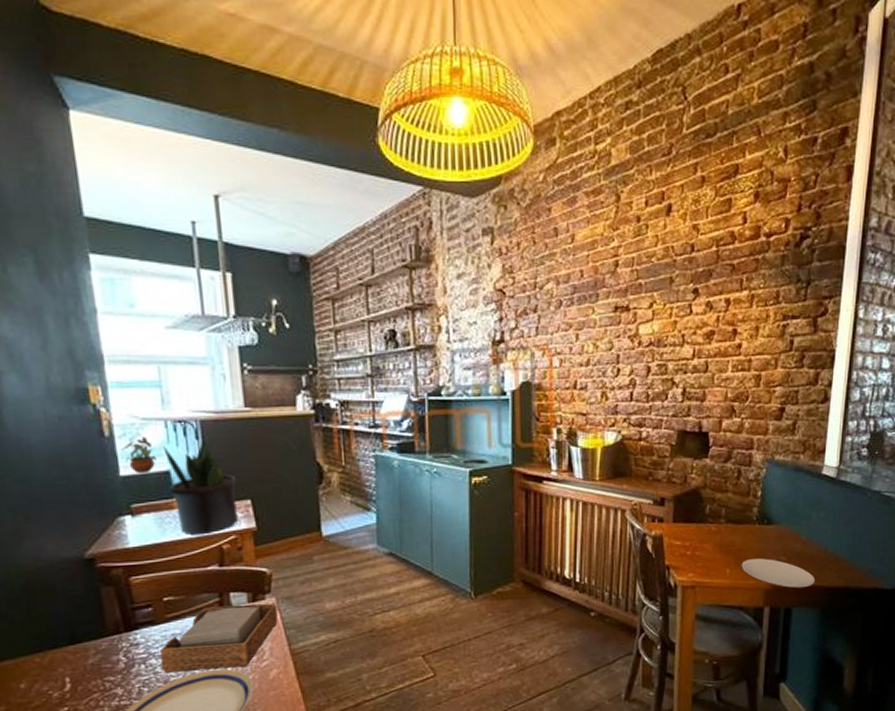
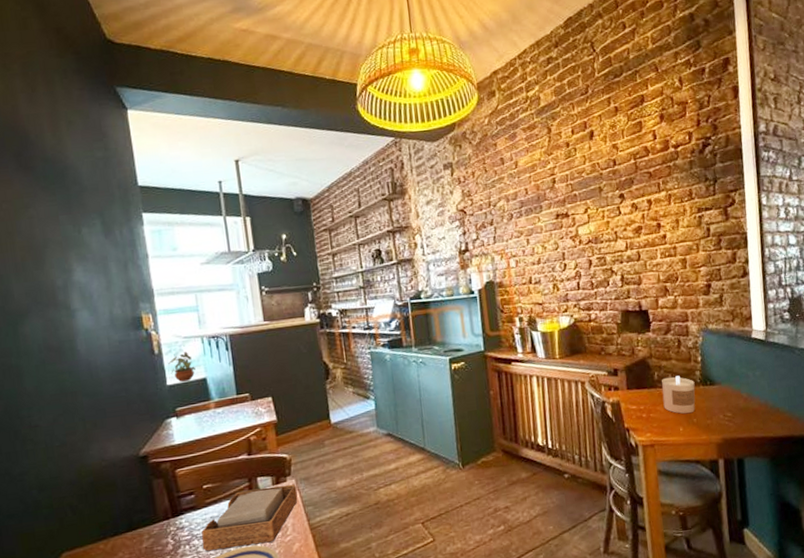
planter: present [163,440,239,535] -> none [200,351,262,430]
candle: none [712,511,750,555] -> present [661,375,696,414]
plate: present [741,558,815,589] -> none [692,415,761,441]

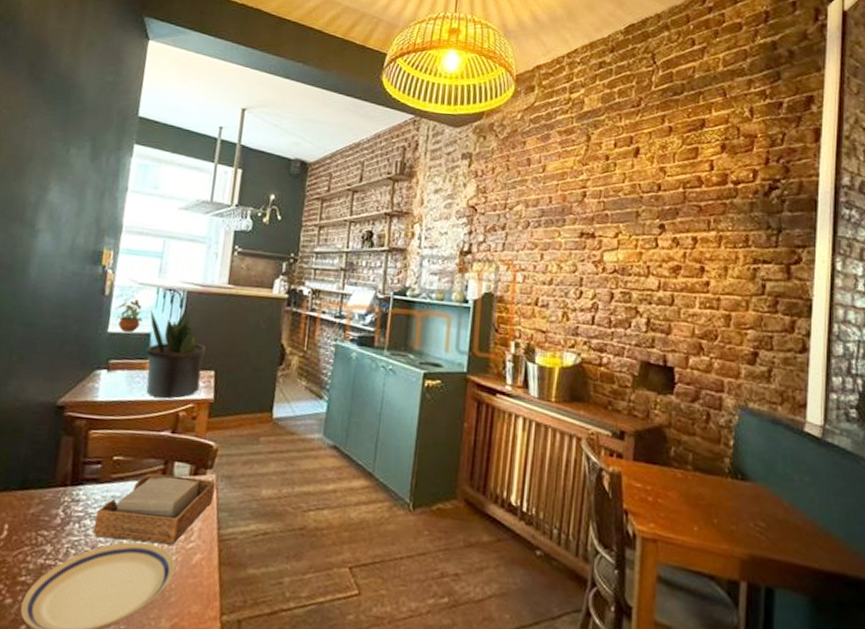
planter: none [200,351,262,430] -> present [146,309,207,399]
candle: present [661,375,696,414] -> none [677,456,722,511]

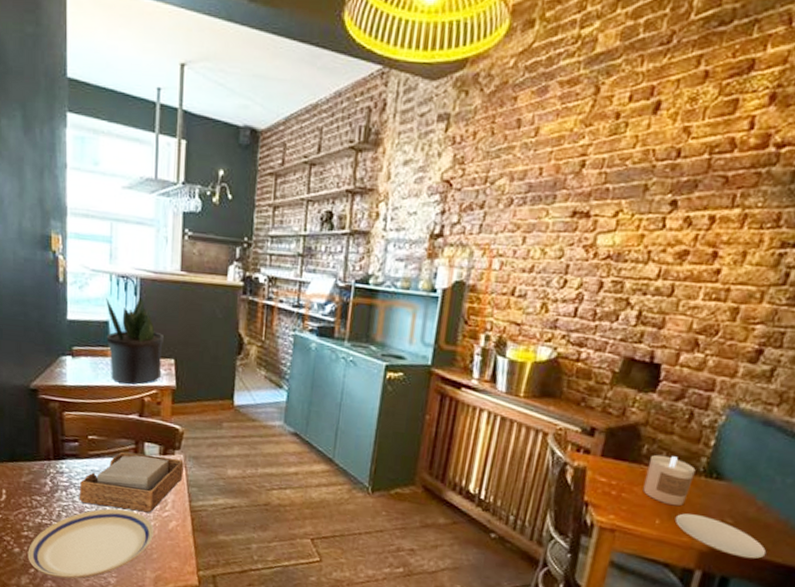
potted plant: present [115,299,142,333] -> none [71,286,99,321]
candle: none [677,456,722,511] -> present [642,454,696,507]
plate: none [711,518,803,566] -> present [674,513,767,560]

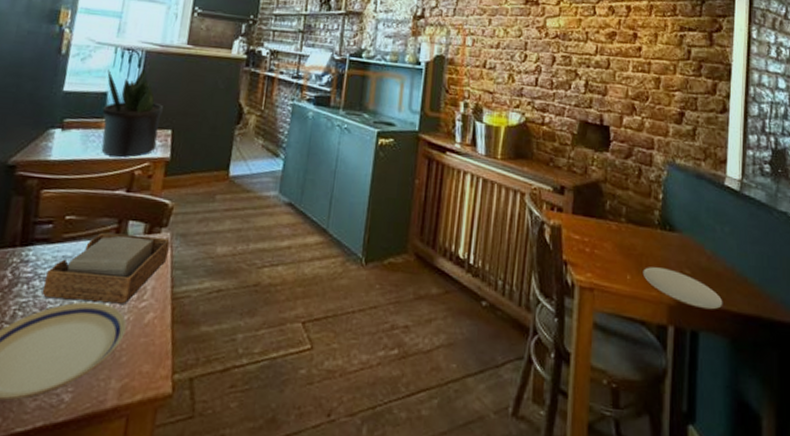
candle: present [642,454,696,507] -> none [611,209,652,260]

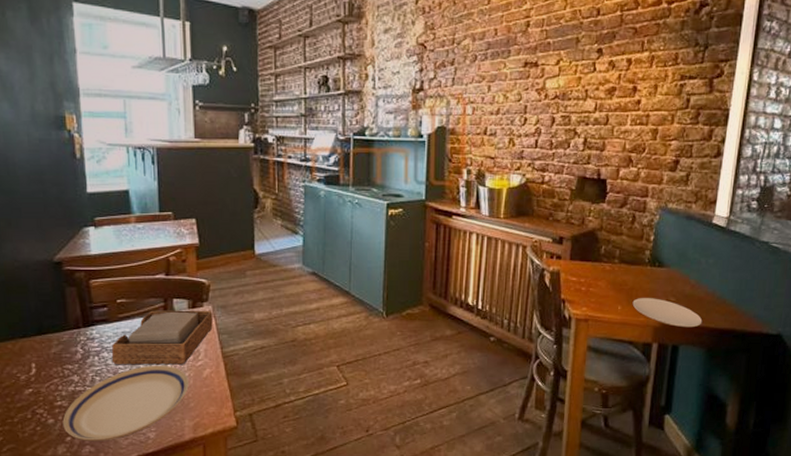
planter: present [101,68,164,158] -> none [124,165,185,246]

